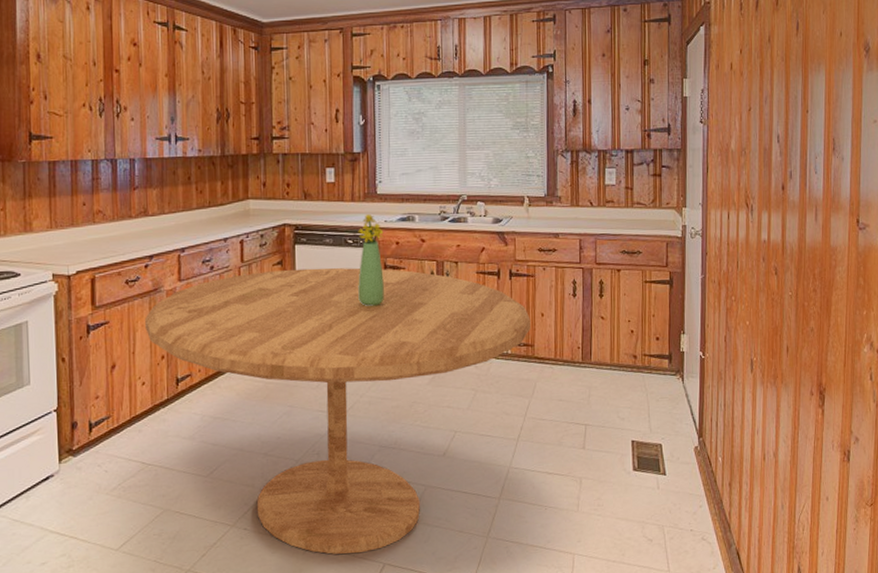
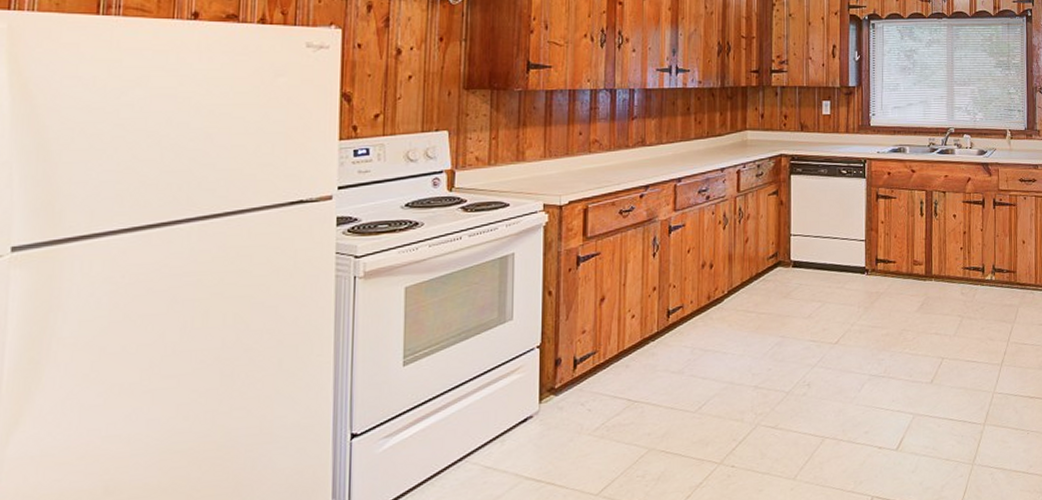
dining table: present [145,267,530,555] -> none [638,197,1013,489]
bouquet: present [358,213,384,307] -> none [851,145,876,236]

